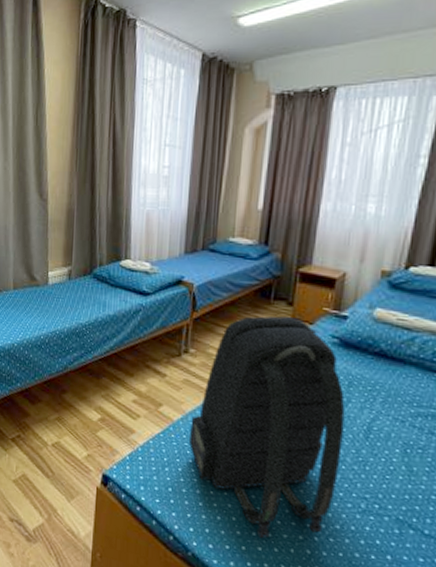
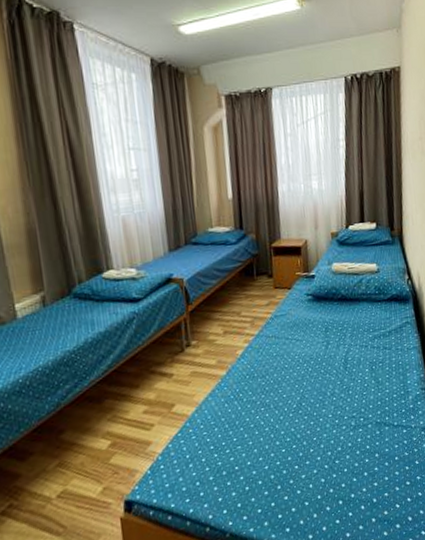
backpack: present [189,316,345,539] -> none [205,286,333,489]

